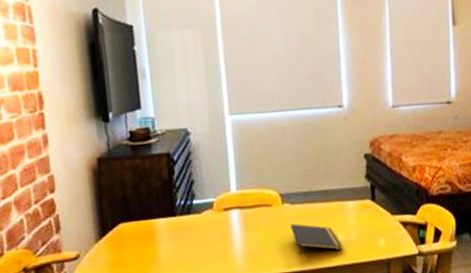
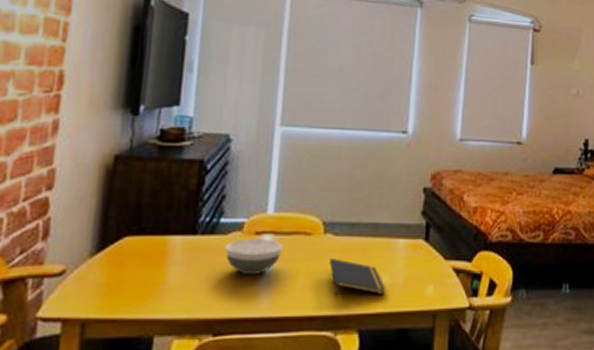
bowl: none [201,213,249,245] -> present [225,238,283,274]

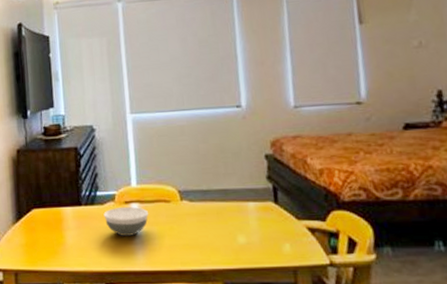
notepad: present [329,259,386,296] -> none [189,221,244,253]

